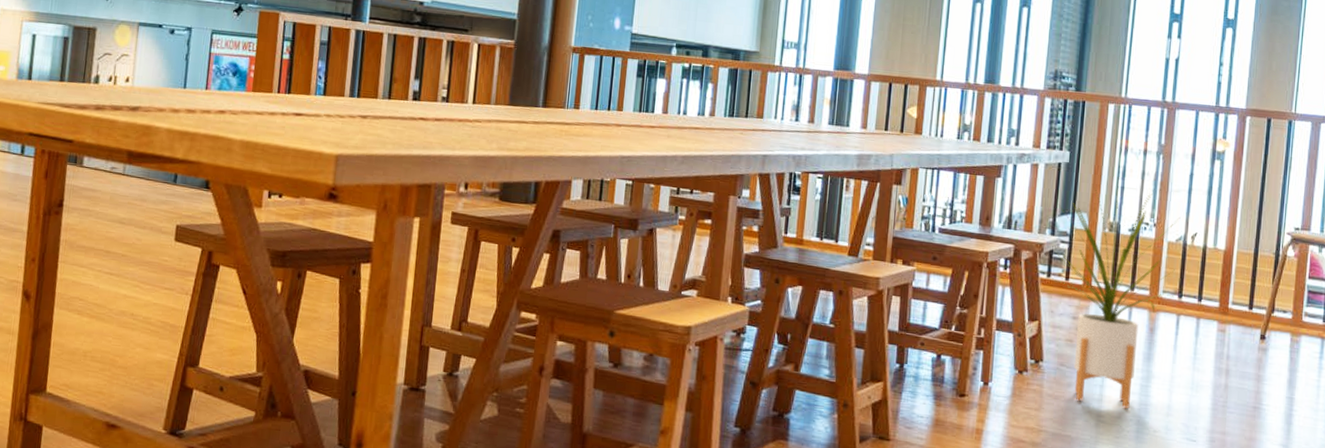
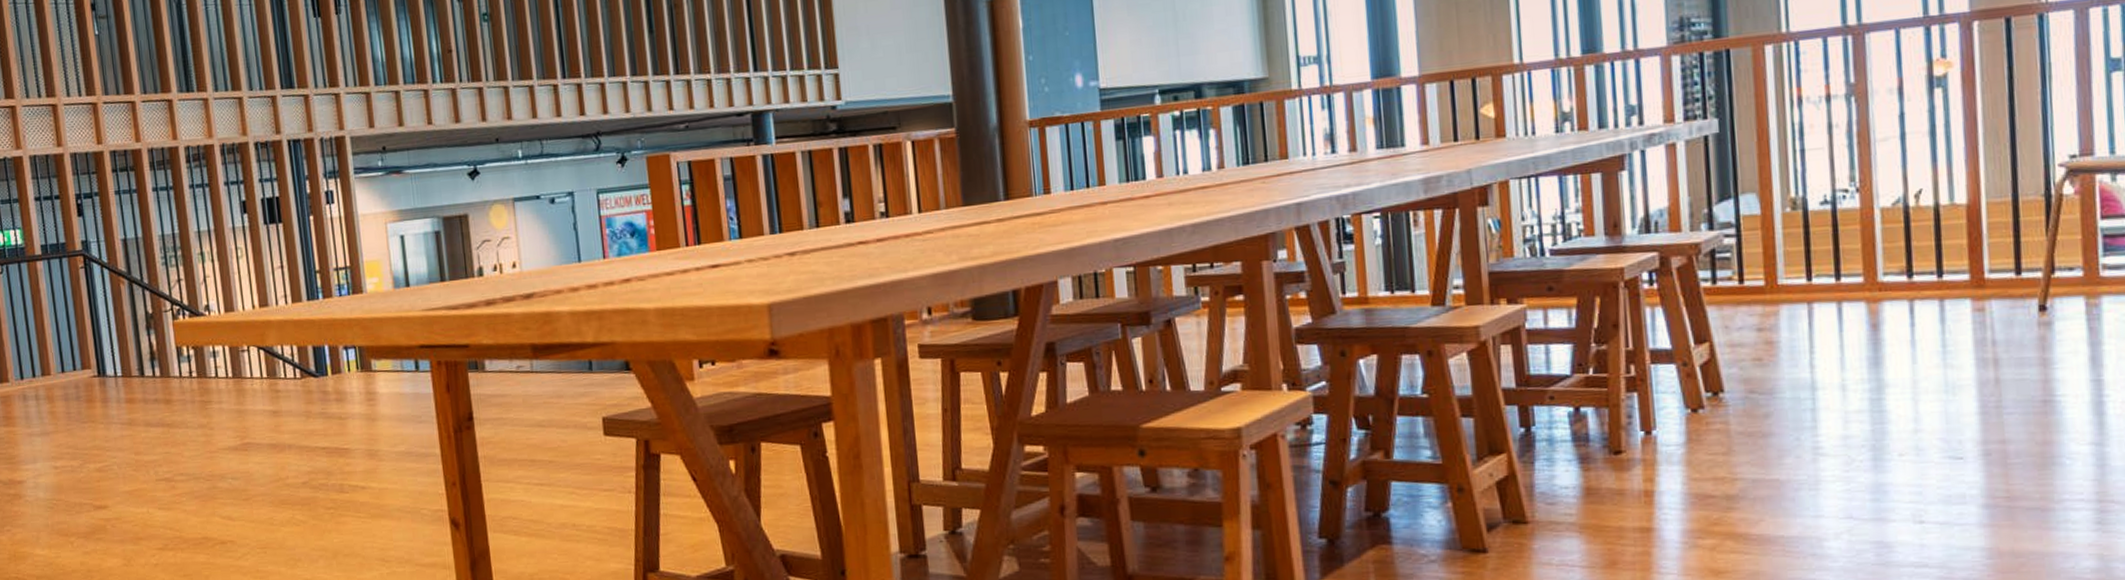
house plant: present [1052,187,1181,409] -> none [1712,150,1901,433]

